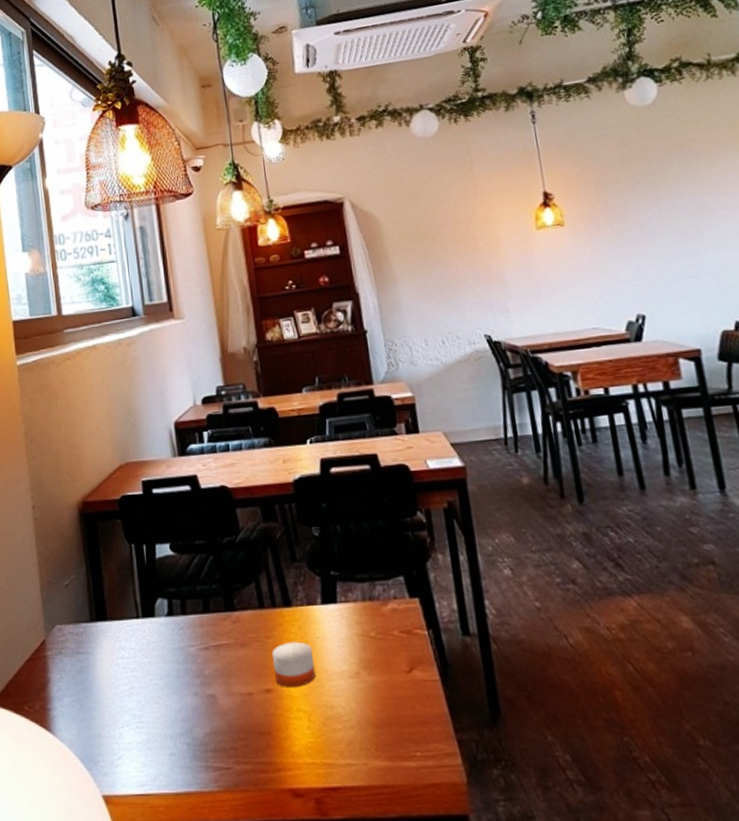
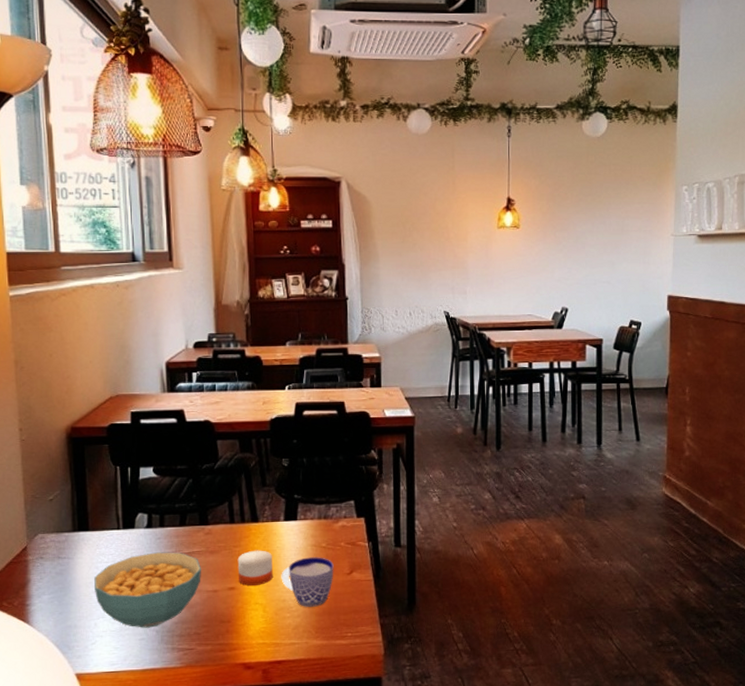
cereal bowl: none [116,645,233,740] -> present [94,552,202,628]
cup: none [325,650,390,716] -> present [281,557,334,607]

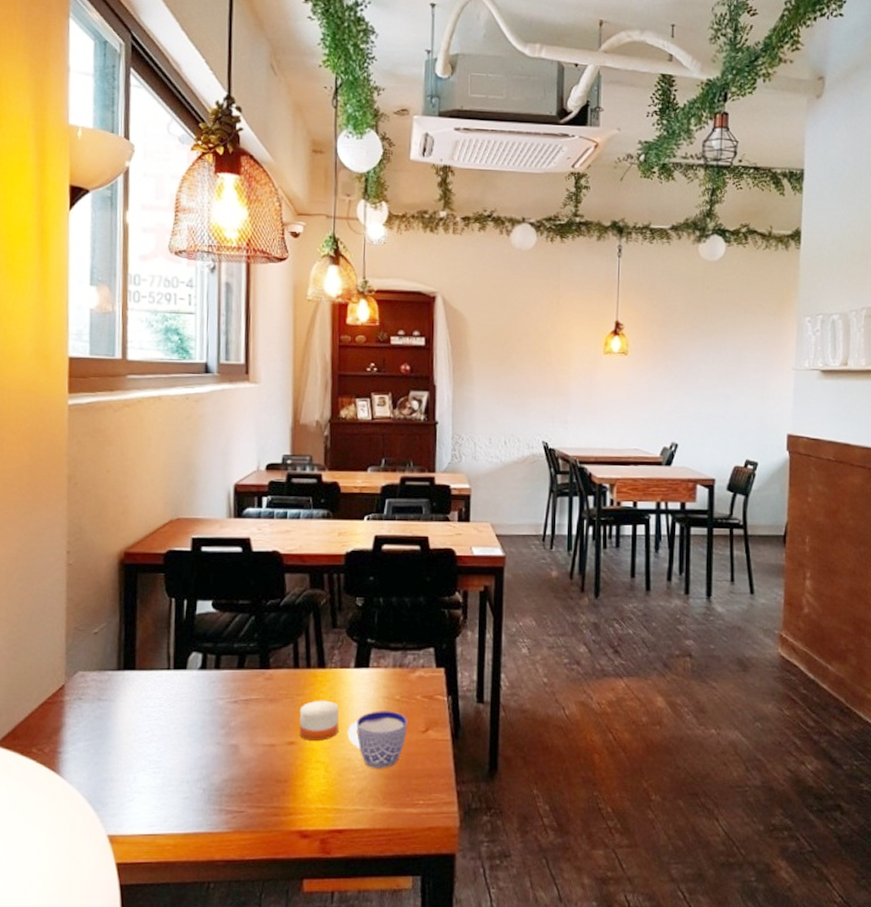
cereal bowl: present [94,552,202,628] -> none [137,698,259,785]

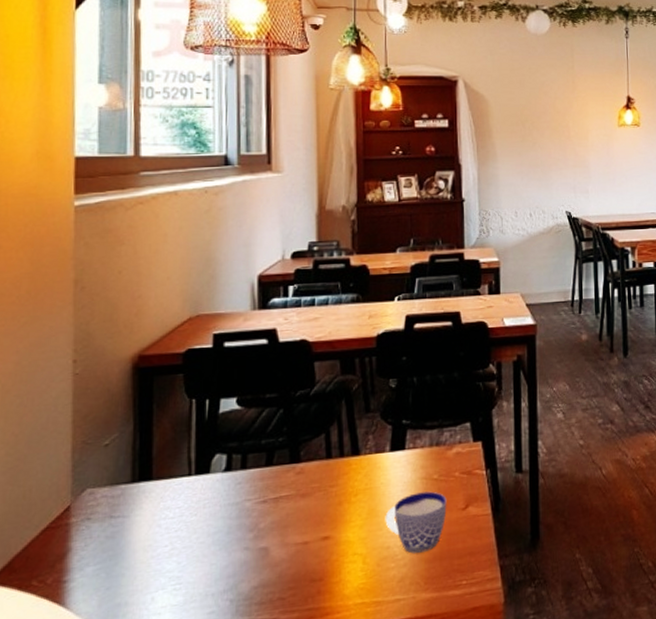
candle: present [299,700,339,740] -> none [333,488,375,533]

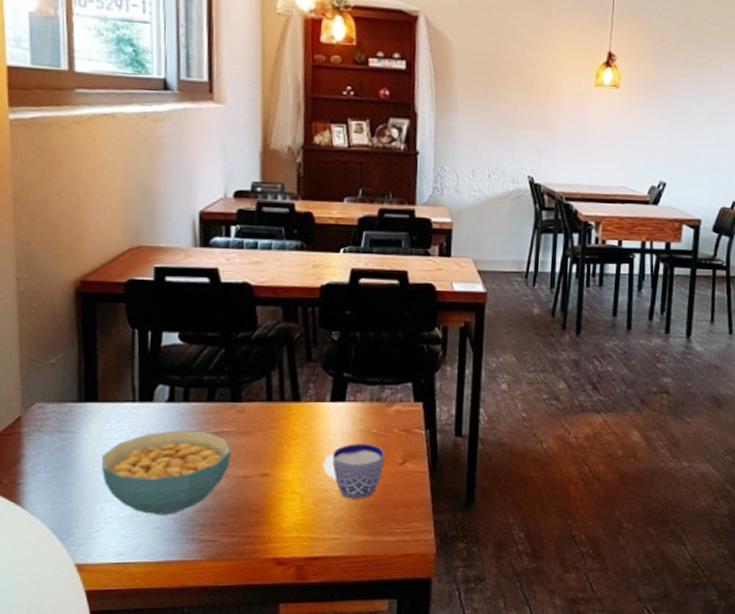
cereal bowl: none [154,498,291,599] -> present [102,430,232,515]

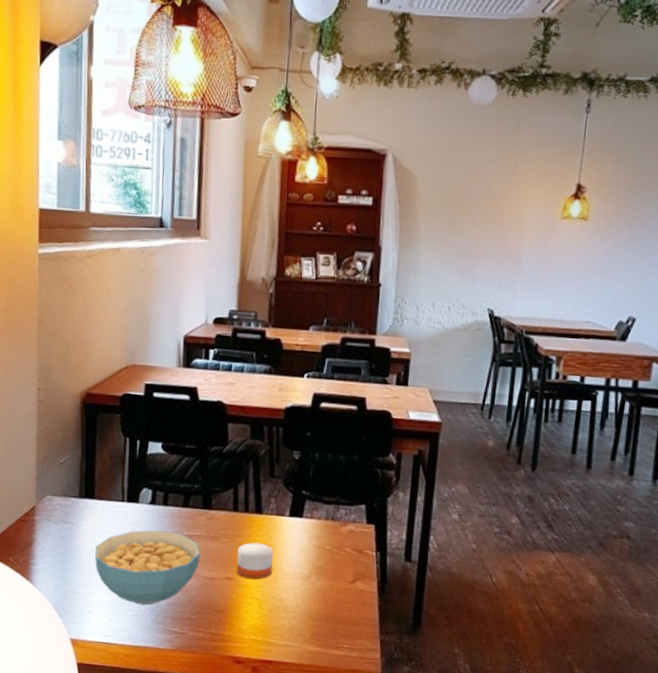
candle: none [273,433,314,472] -> present [236,542,273,580]
cup: present [323,444,385,499] -> none [280,558,337,611]

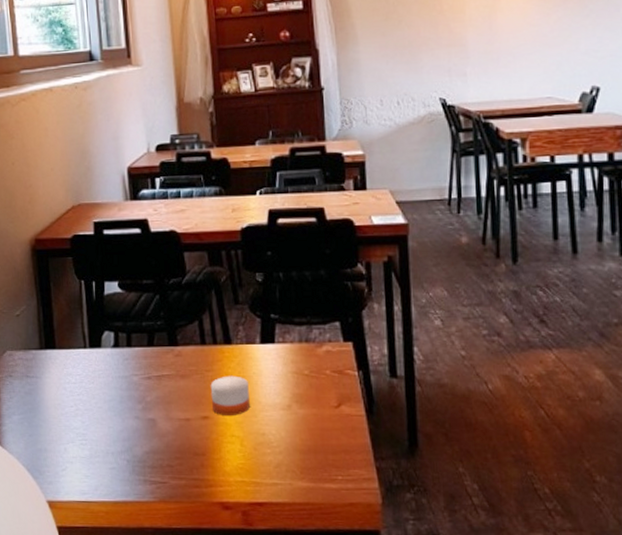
cereal bowl: present [95,530,201,606] -> none [62,374,173,456]

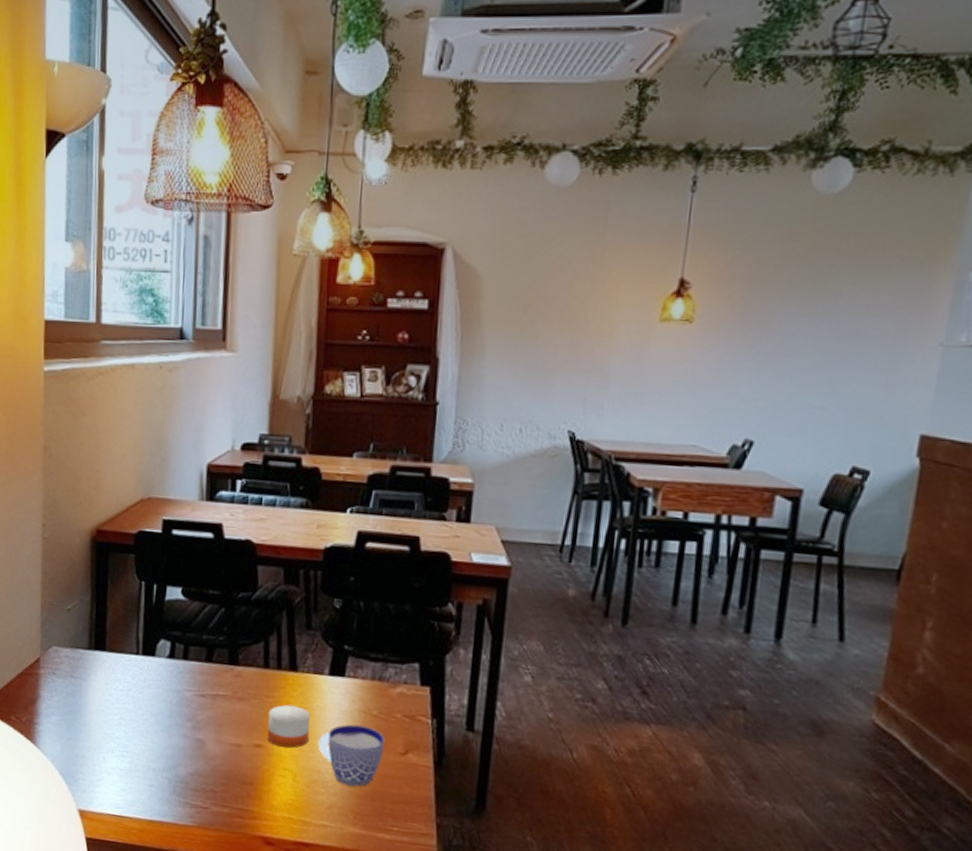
cup: none [259,386,319,443] -> present [318,724,385,787]

